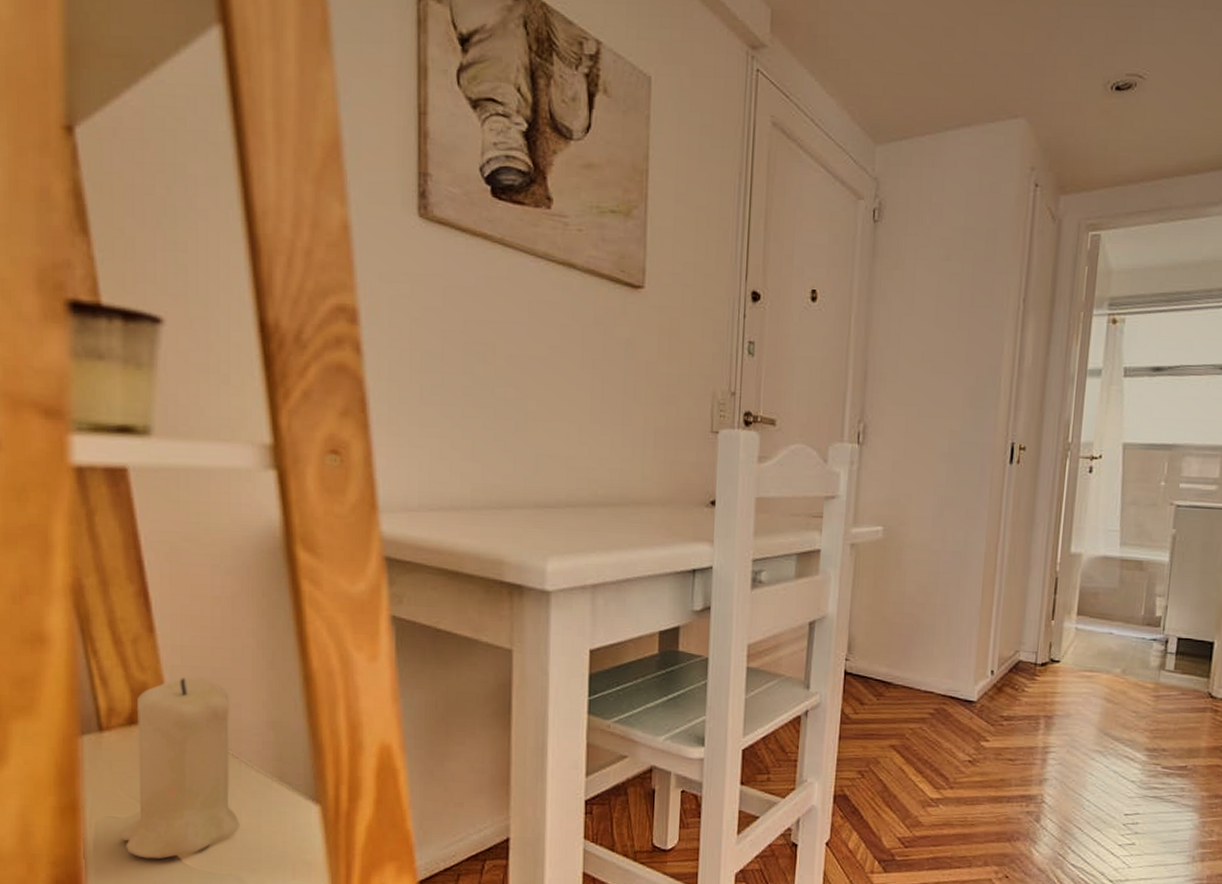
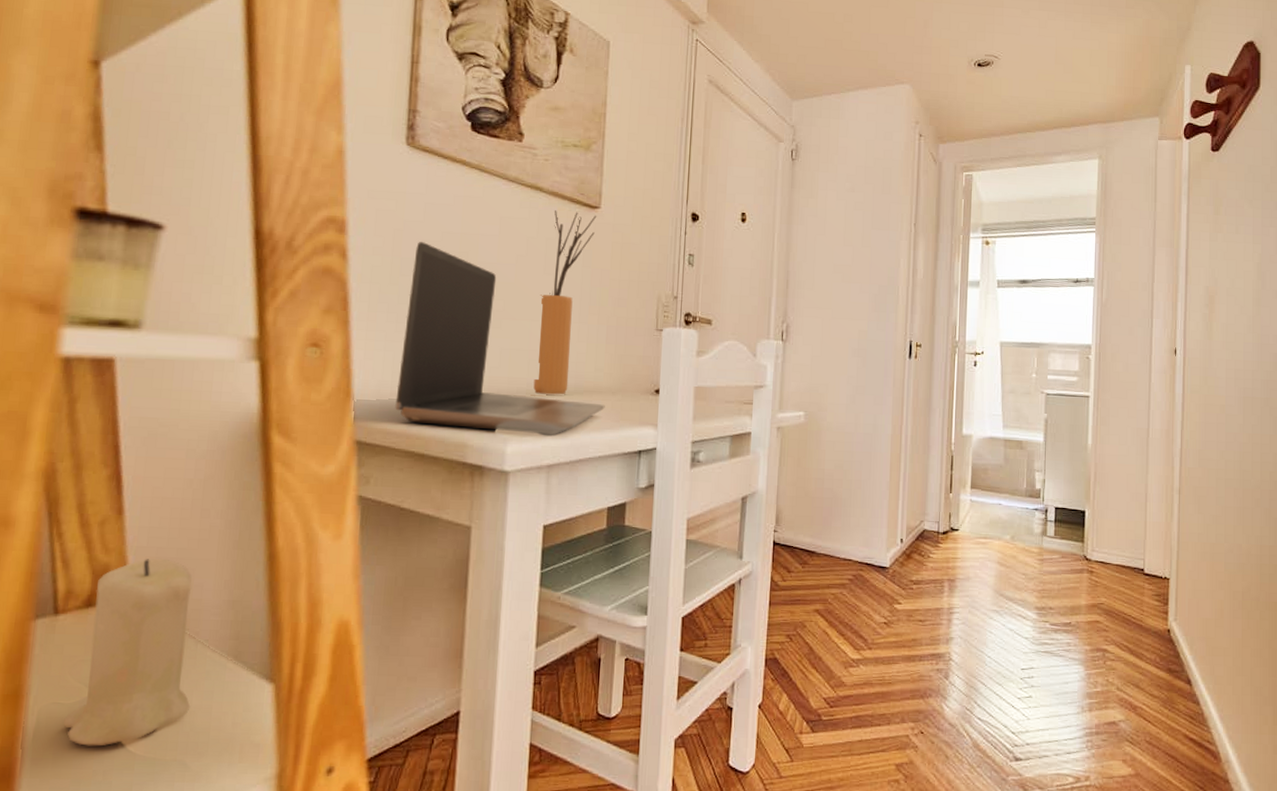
laptop computer: none [424,332,654,551] -> present [395,242,605,434]
vase: none [574,292,640,507] -> present [533,210,597,395]

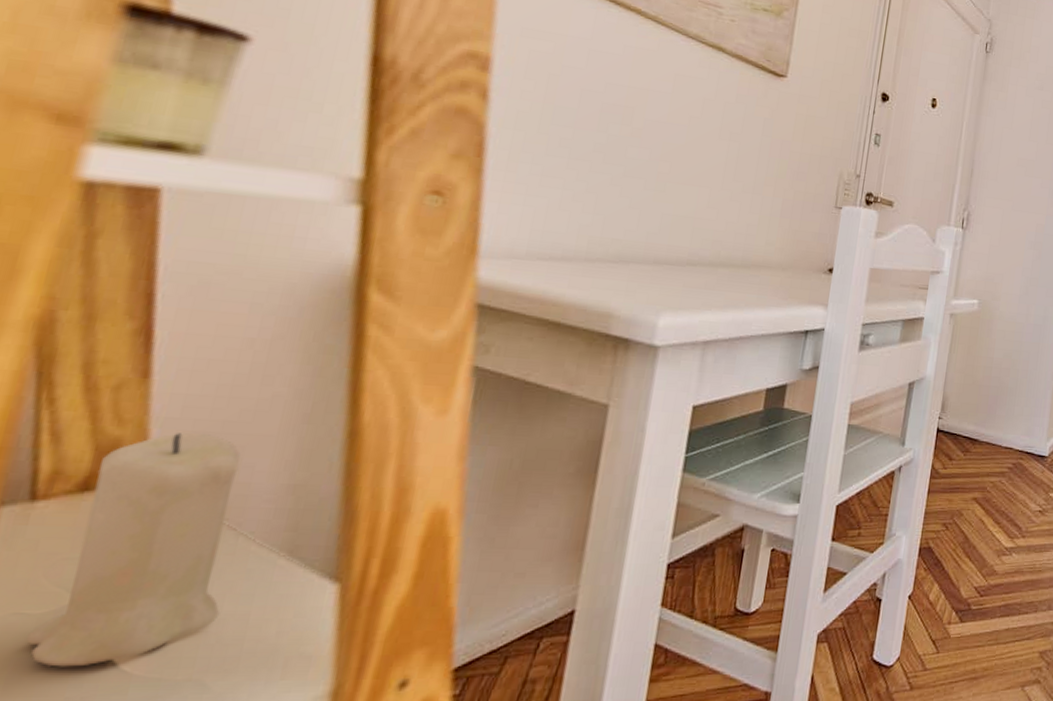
laptop computer: present [395,242,605,434] -> none [530,90,774,309]
vase: present [533,210,597,395] -> none [695,74,782,268]

